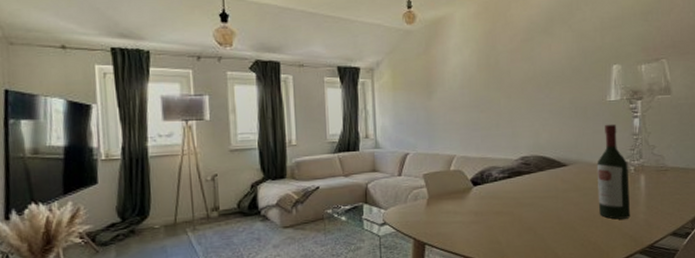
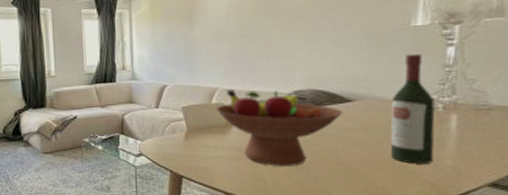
fruit bowl: none [454,156,561,228] -> present [216,90,343,166]

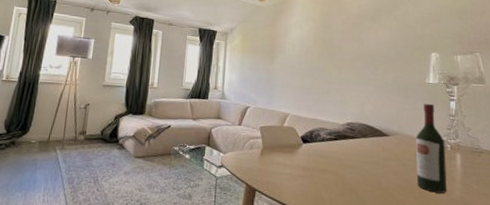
fruit bowl: present [216,90,343,166] -> none [287,116,382,187]

